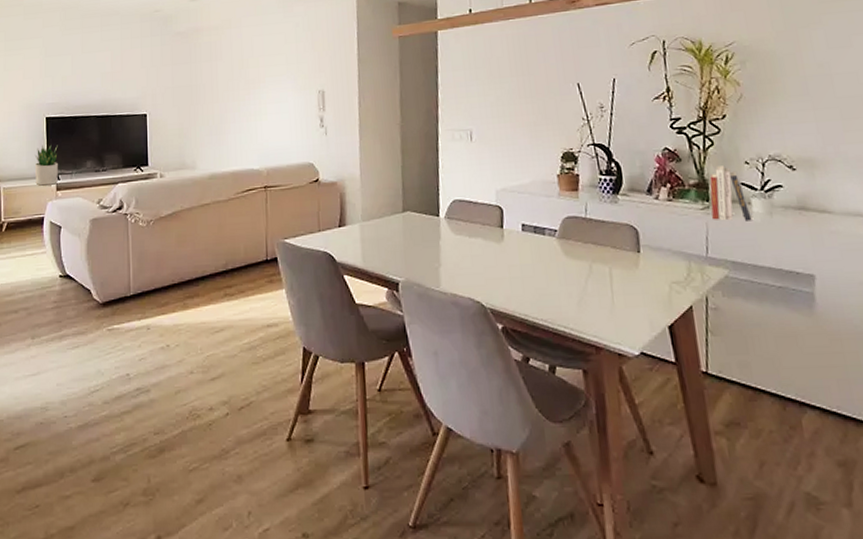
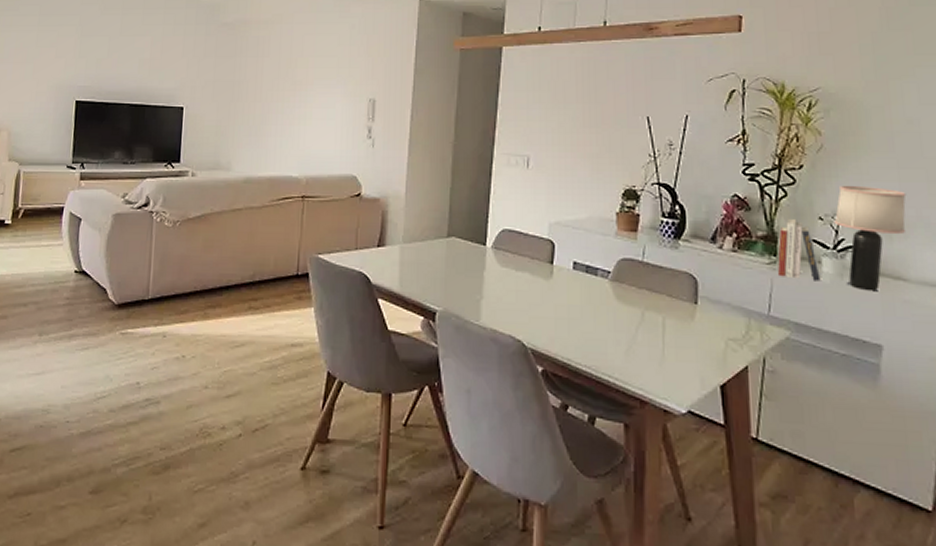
planter: present [35,144,58,186] -> none [58,130,86,173]
table lamp: none [759,129,827,226] -> present [834,185,907,292]

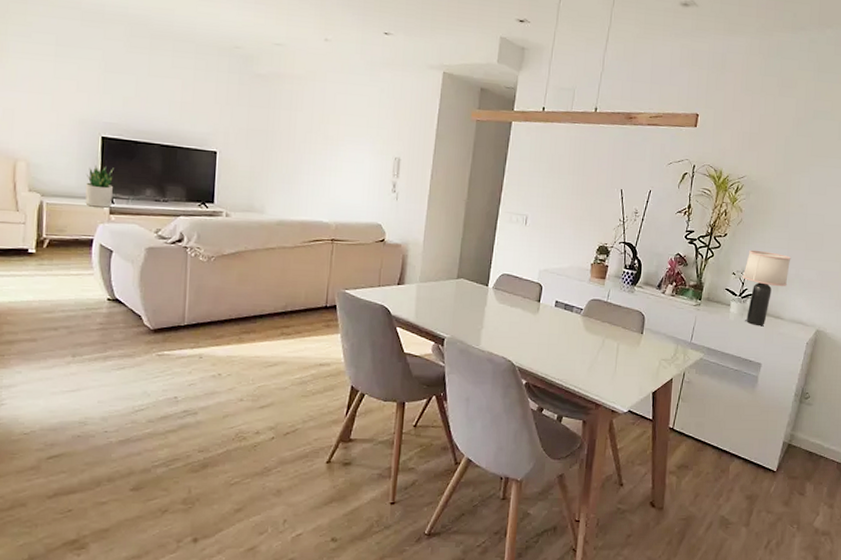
planter: none [58,130,86,173] -> present [85,165,114,208]
books: present [777,218,821,281] -> none [700,272,729,319]

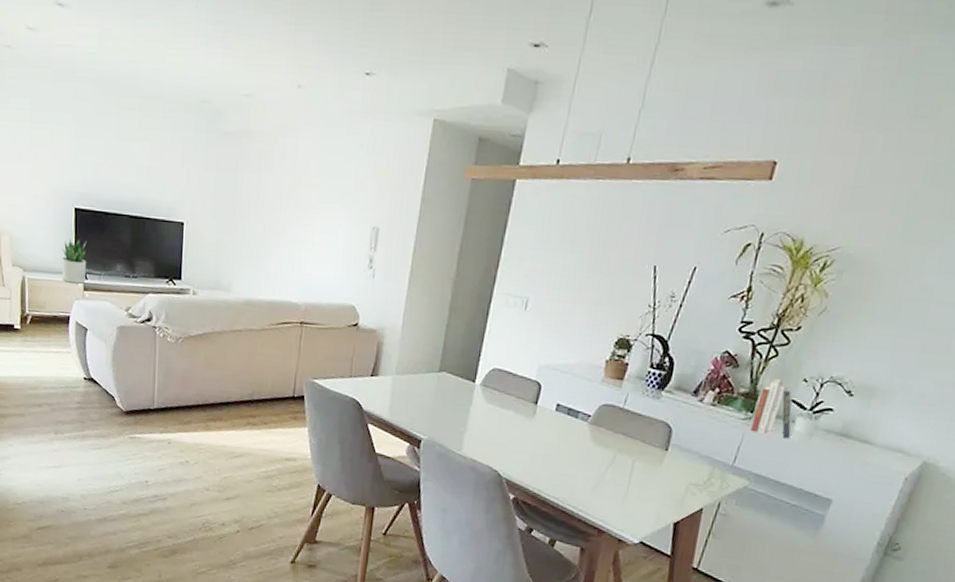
books: none [700,272,729,319] -> present [749,377,793,439]
table lamp: present [742,250,791,327] -> none [813,349,897,452]

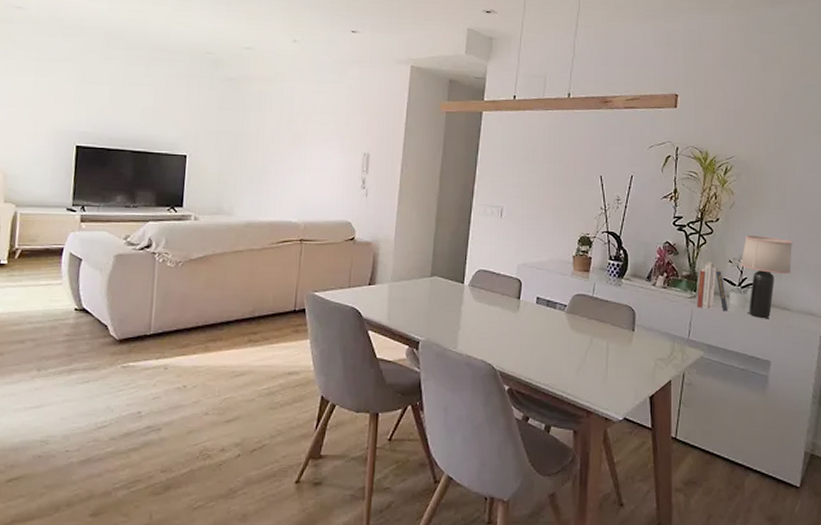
planter: present [62,239,87,284] -> none [57,174,87,216]
table lamp: none [813,349,897,452] -> present [740,234,793,319]

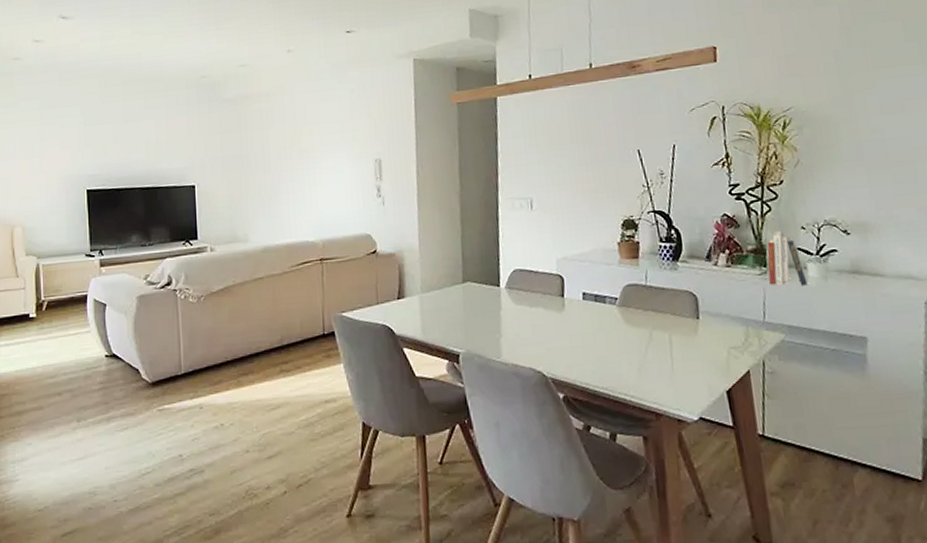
table lamp: present [740,234,793,319] -> none [815,193,880,290]

